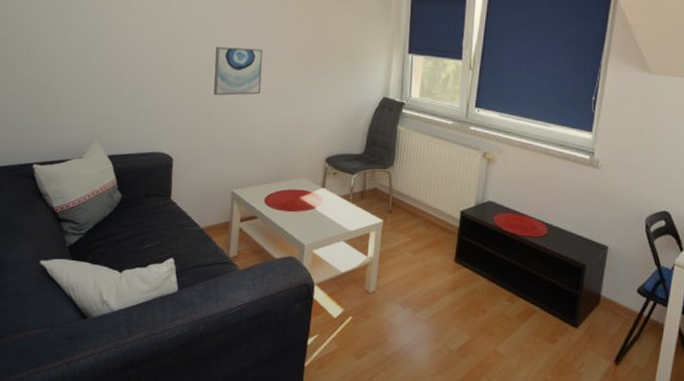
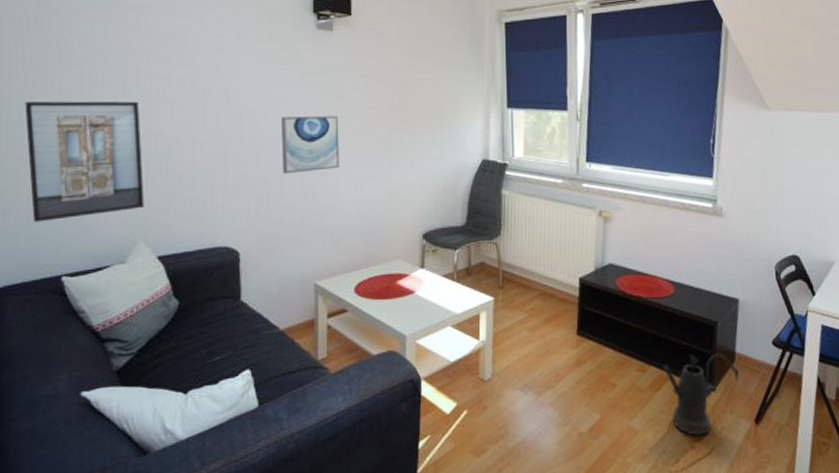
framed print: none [15,19,104,118] -> present [25,101,144,222]
watering can: none [530,292,603,368] -> present [662,353,739,436]

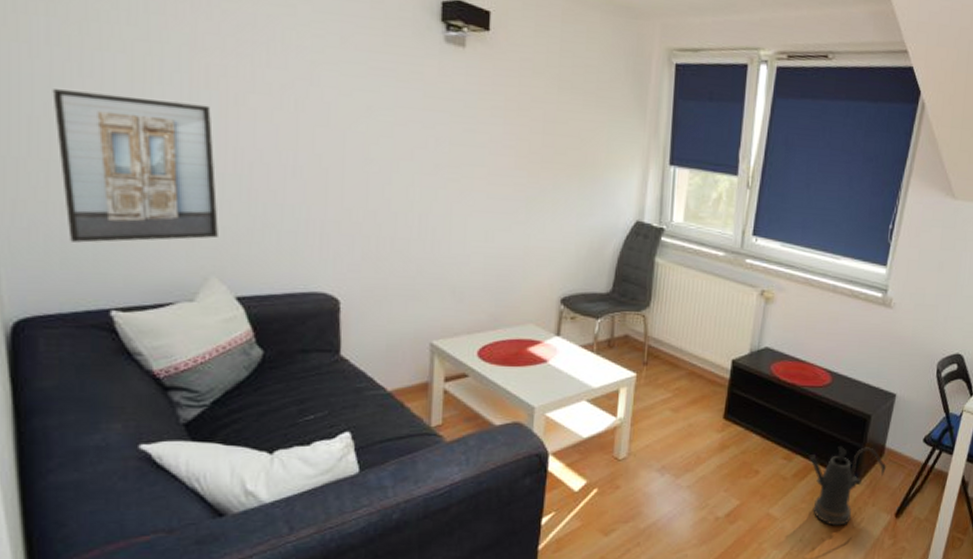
wall art: present [280,116,339,174] -> none [395,146,468,215]

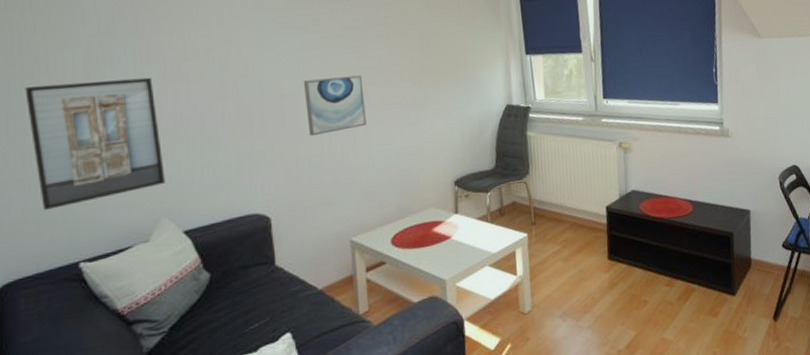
wall art: none [395,146,468,215] -> present [303,75,366,137]
watering can: present [809,447,886,526] -> none [687,261,756,339]

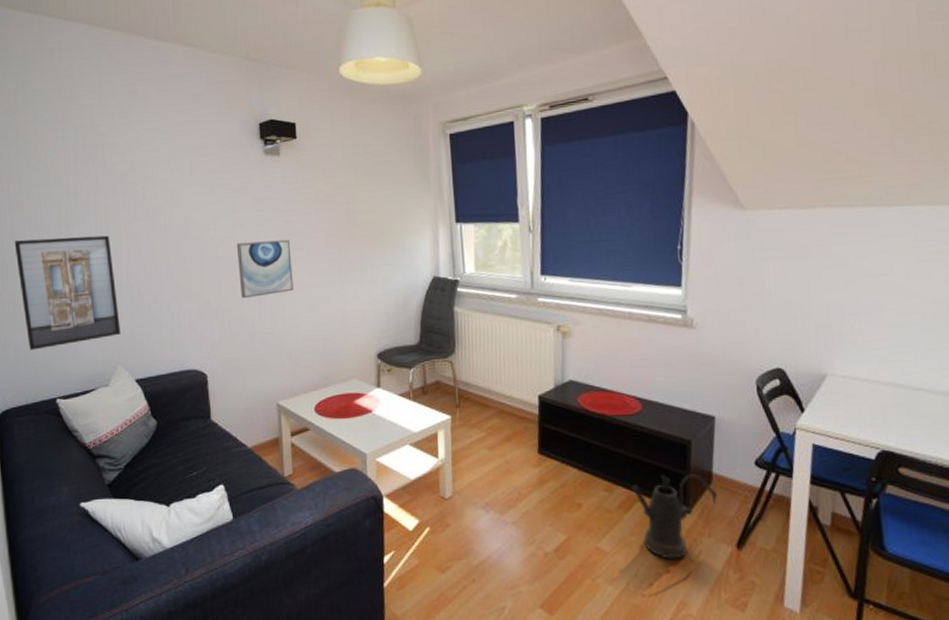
watering can: none [687,261,756,339] -> present [631,474,717,559]

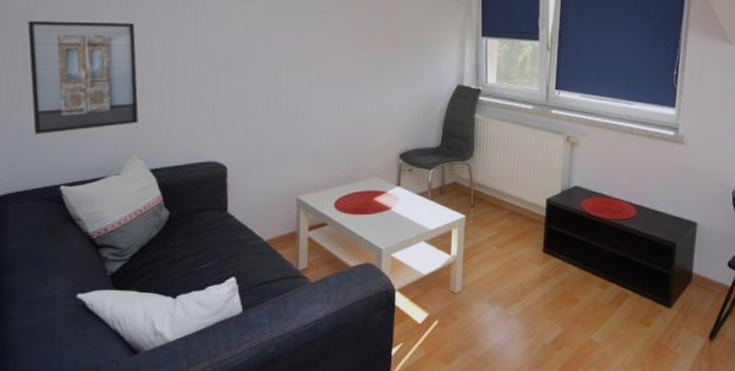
wall art: present [236,239,293,299] -> none [267,40,323,95]
watering can: present [631,474,717,559] -> none [623,273,695,350]

